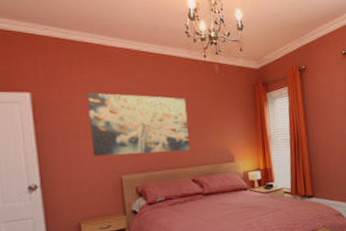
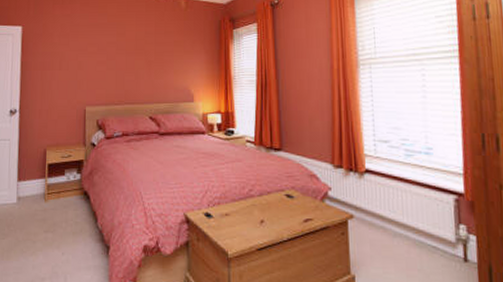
wall art: present [87,92,190,156] -> none [63,27,151,87]

